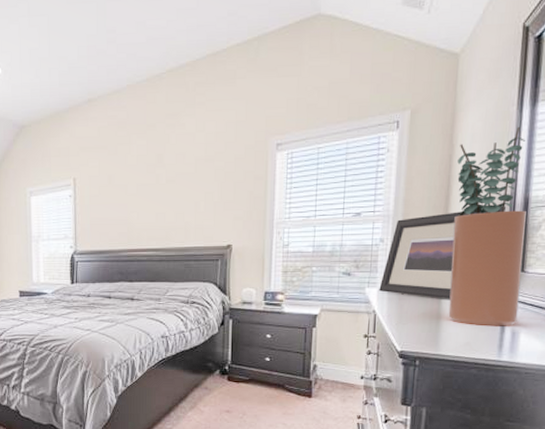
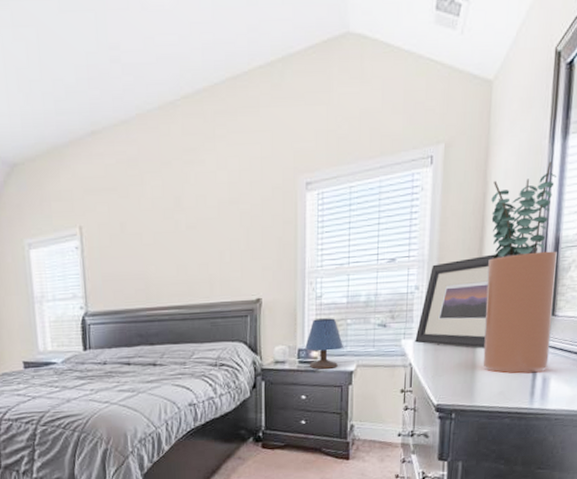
table lamp: none [271,265,308,311] -> present [305,318,343,369]

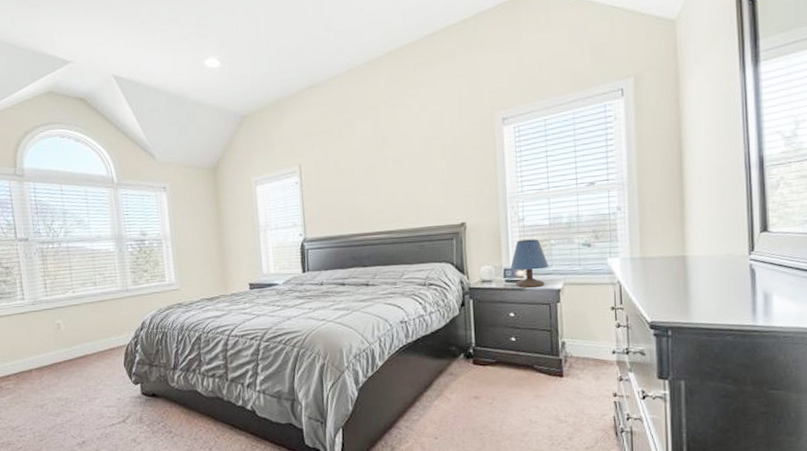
picture frame: present [415,248,539,348] -> none [621,167,742,265]
vase: present [483,162,558,373] -> none [686,87,768,290]

